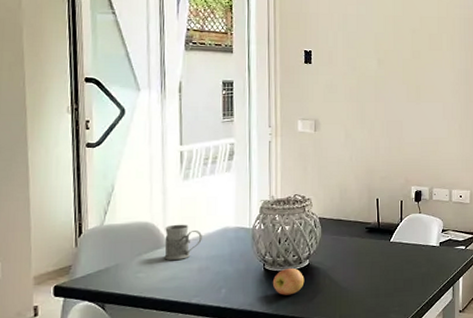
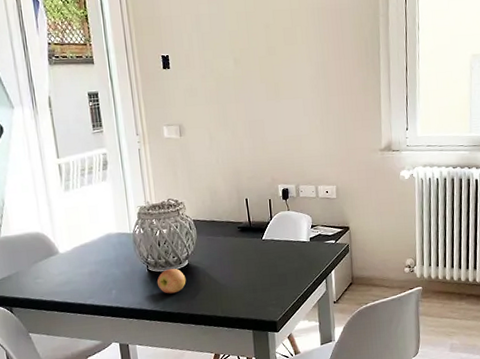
mug: present [164,224,202,261] -> none [54,232,89,267]

